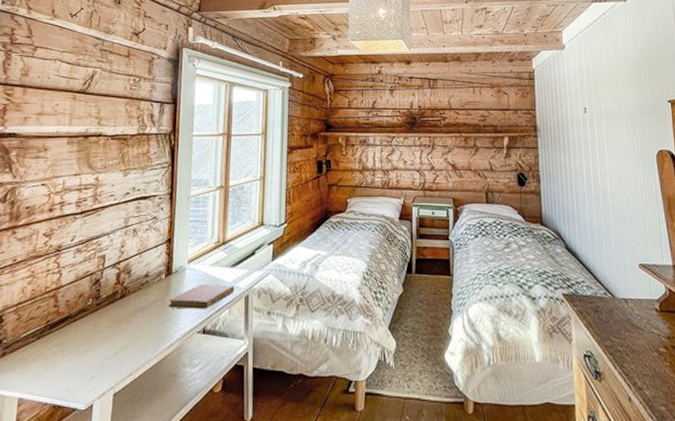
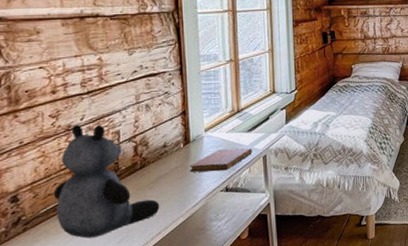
teddy bear: none [35,245,135,371] -> present [53,124,160,239]

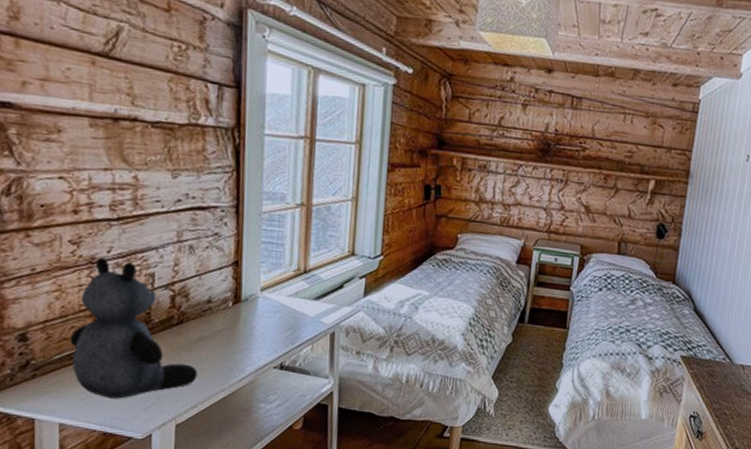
notebook: present [189,147,253,173] -> none [237,316,318,344]

